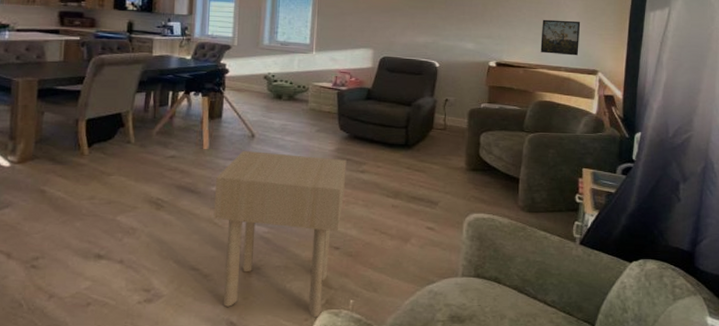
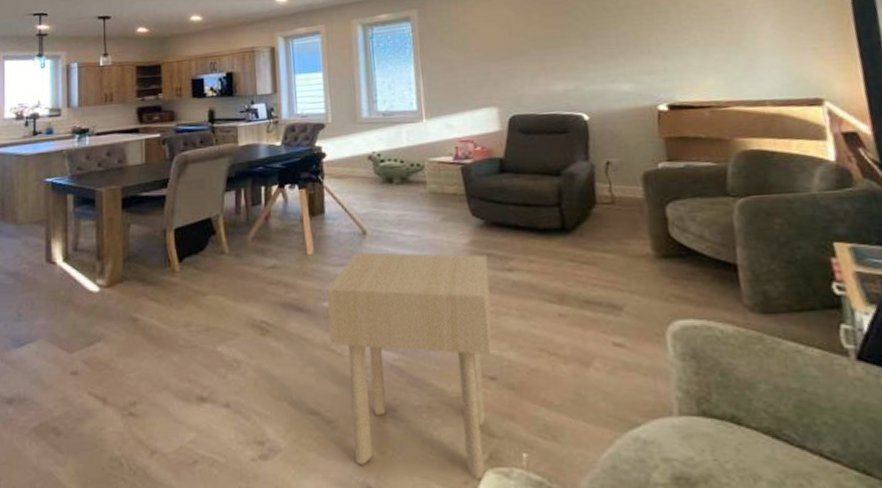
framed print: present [540,19,581,56] -> none [722,35,788,85]

